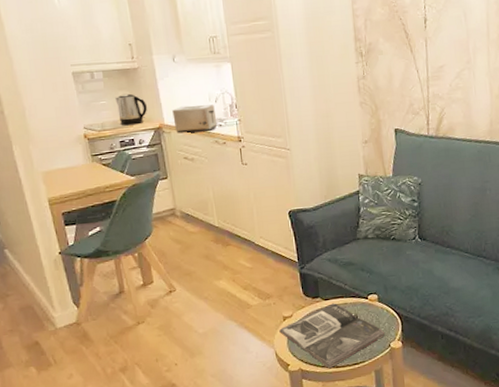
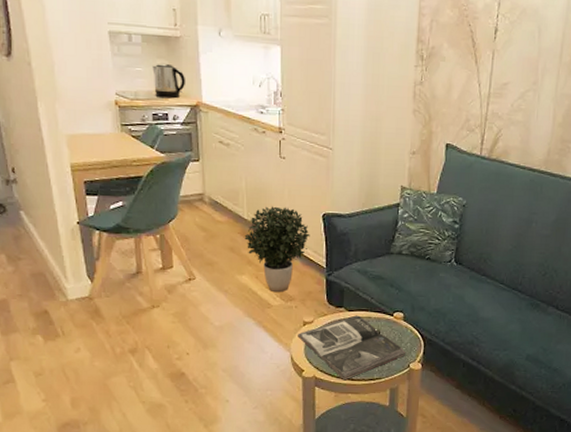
toaster: present [172,104,218,134] -> none [212,85,259,118]
potted plant: none [217,209,279,293] -> present [244,206,310,293]

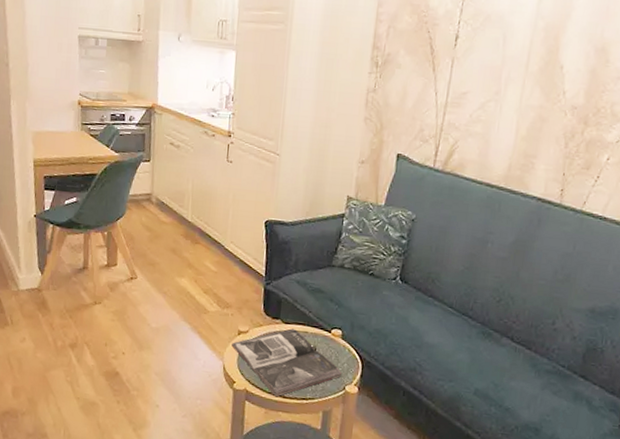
kettle: present [152,63,185,99] -> none [114,66,144,100]
potted plant: present [244,206,310,293] -> none [187,210,251,299]

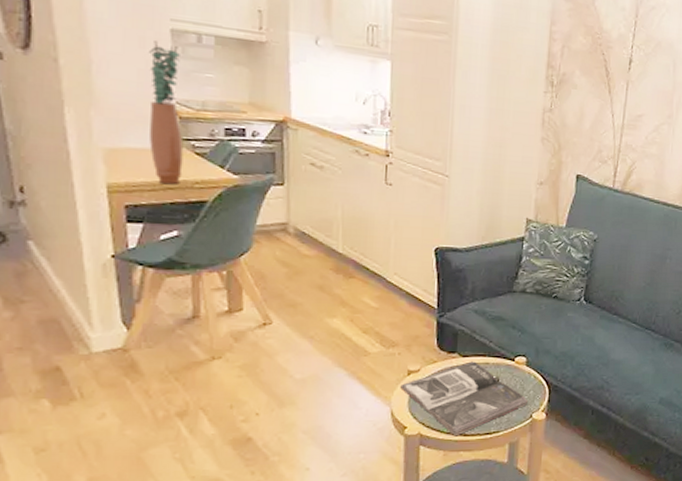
vase: none [61,46,84,161] -> present [149,41,184,185]

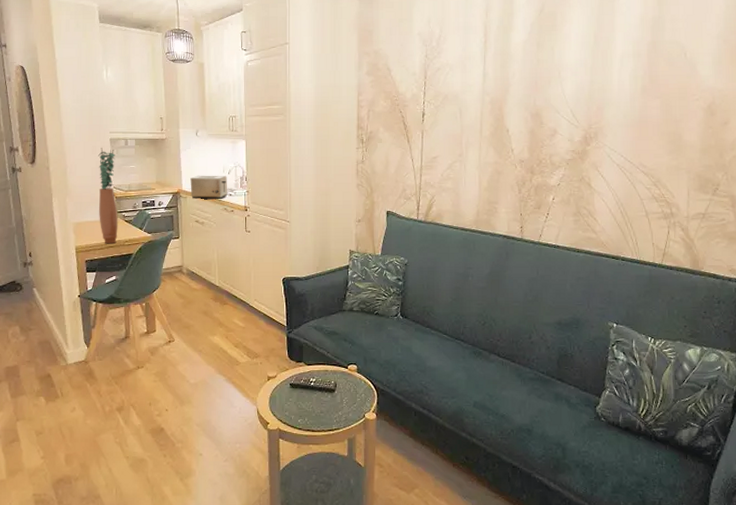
toaster: none [303,100,362,138] -> present [190,175,228,200]
magazine: present [400,361,529,436] -> none [263,369,361,432]

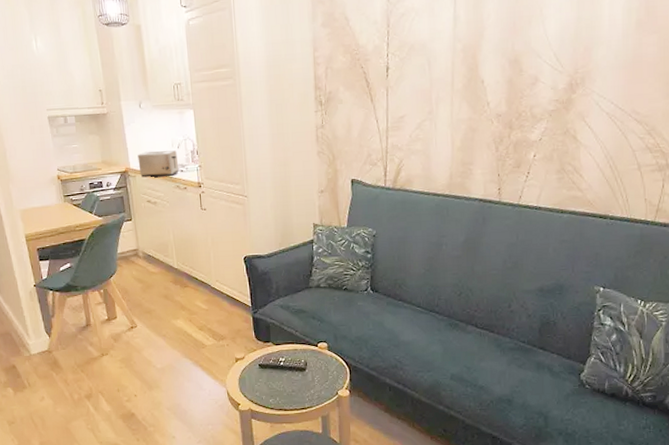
vase: present [98,148,118,244] -> none [37,127,68,231]

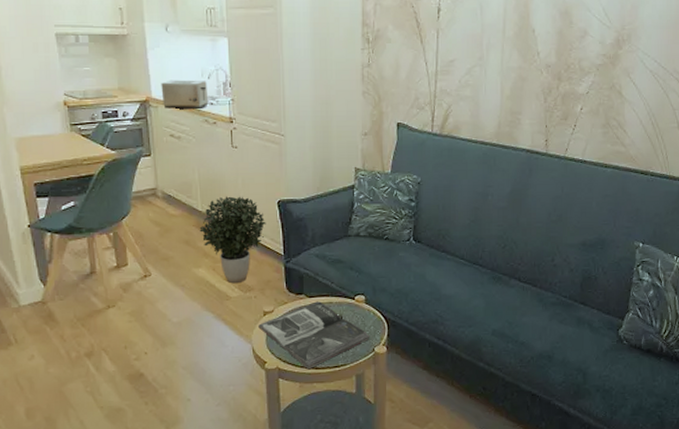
potted plant: none [176,253,234,333] -> present [199,196,266,284]
magazine: none [231,348,334,411] -> present [258,301,370,370]

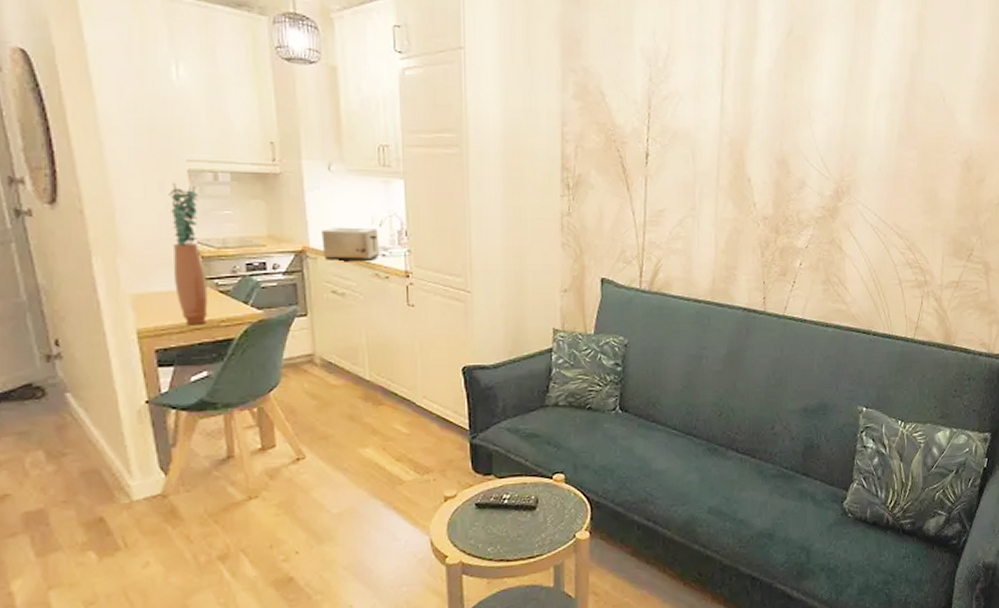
vase: none [41,45,74,164] -> present [169,183,208,326]
potted plant: present [199,196,266,284] -> none [367,362,448,465]
magazine: present [258,301,370,370] -> none [438,482,571,563]

